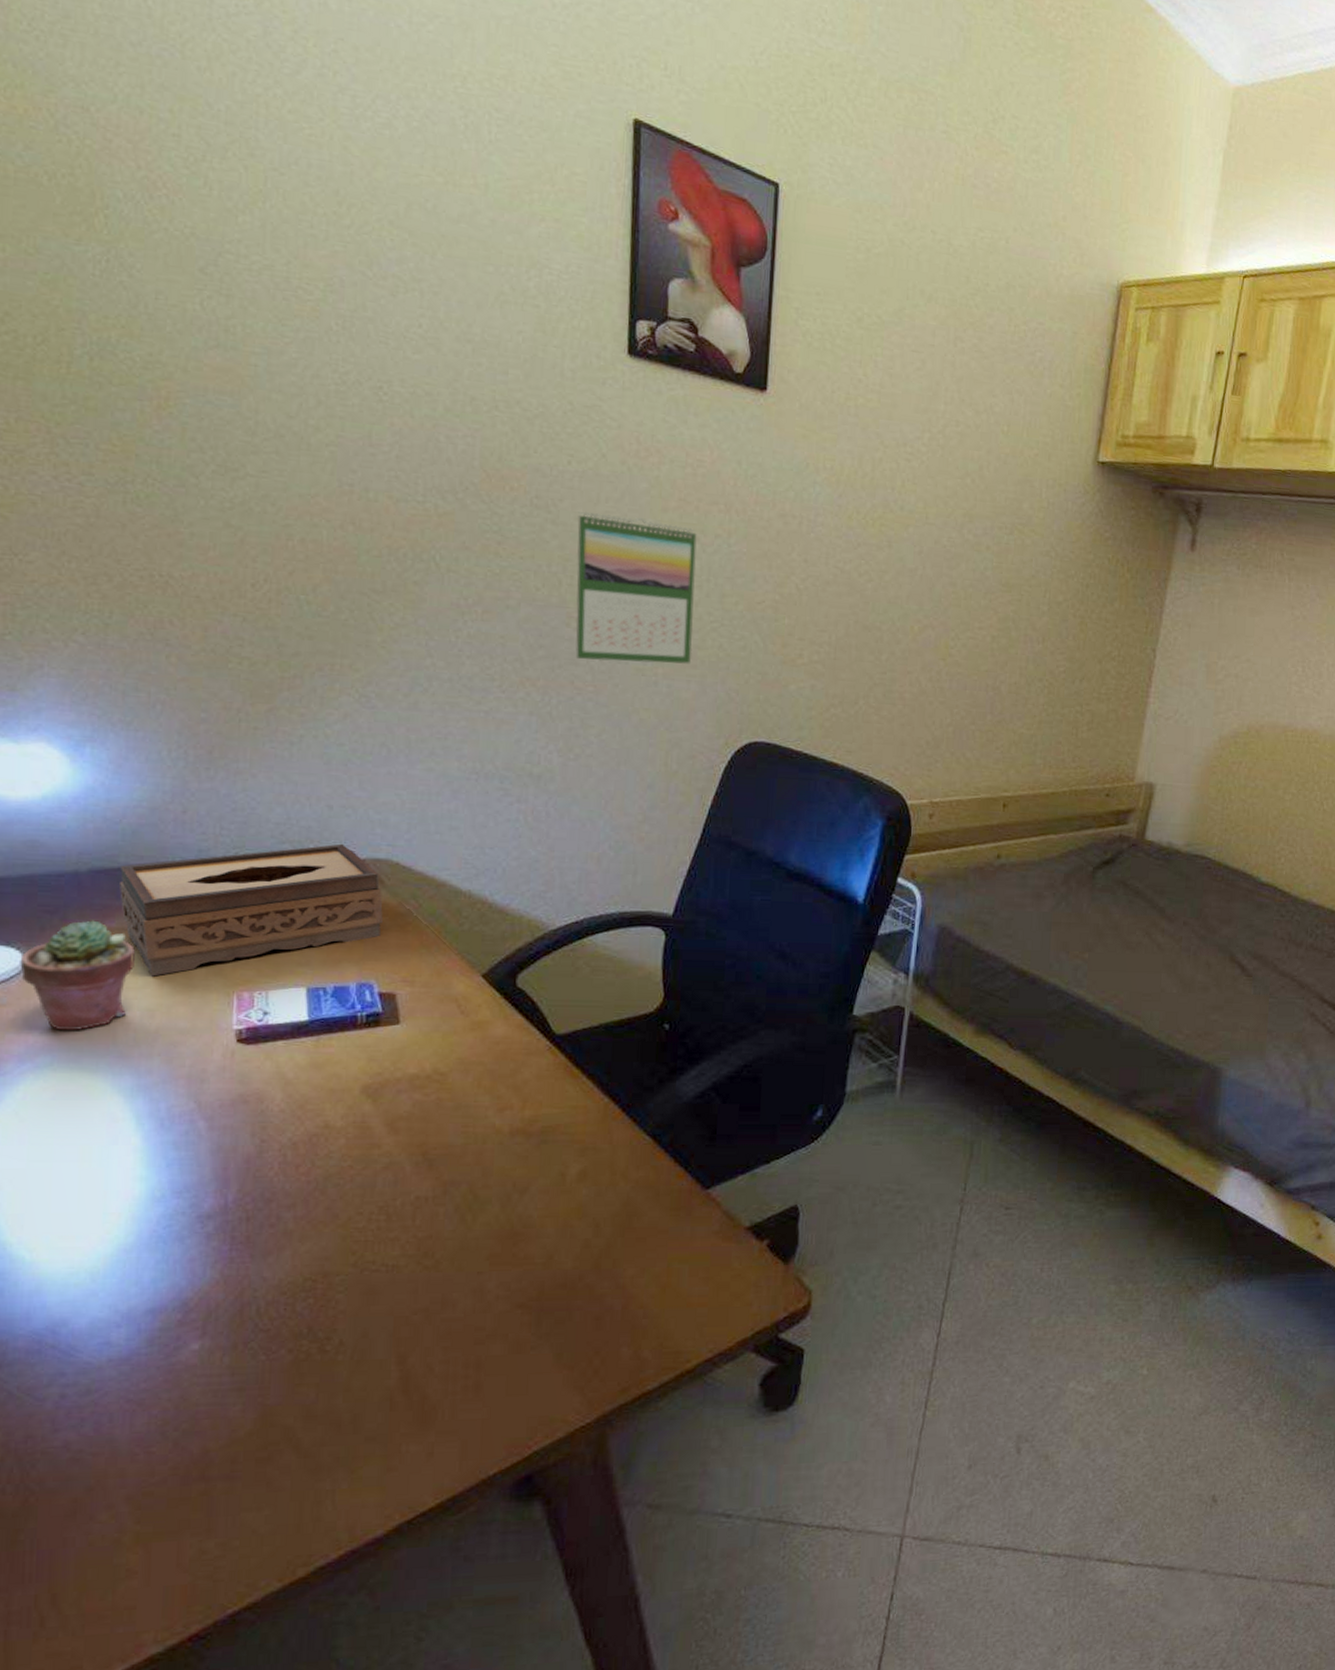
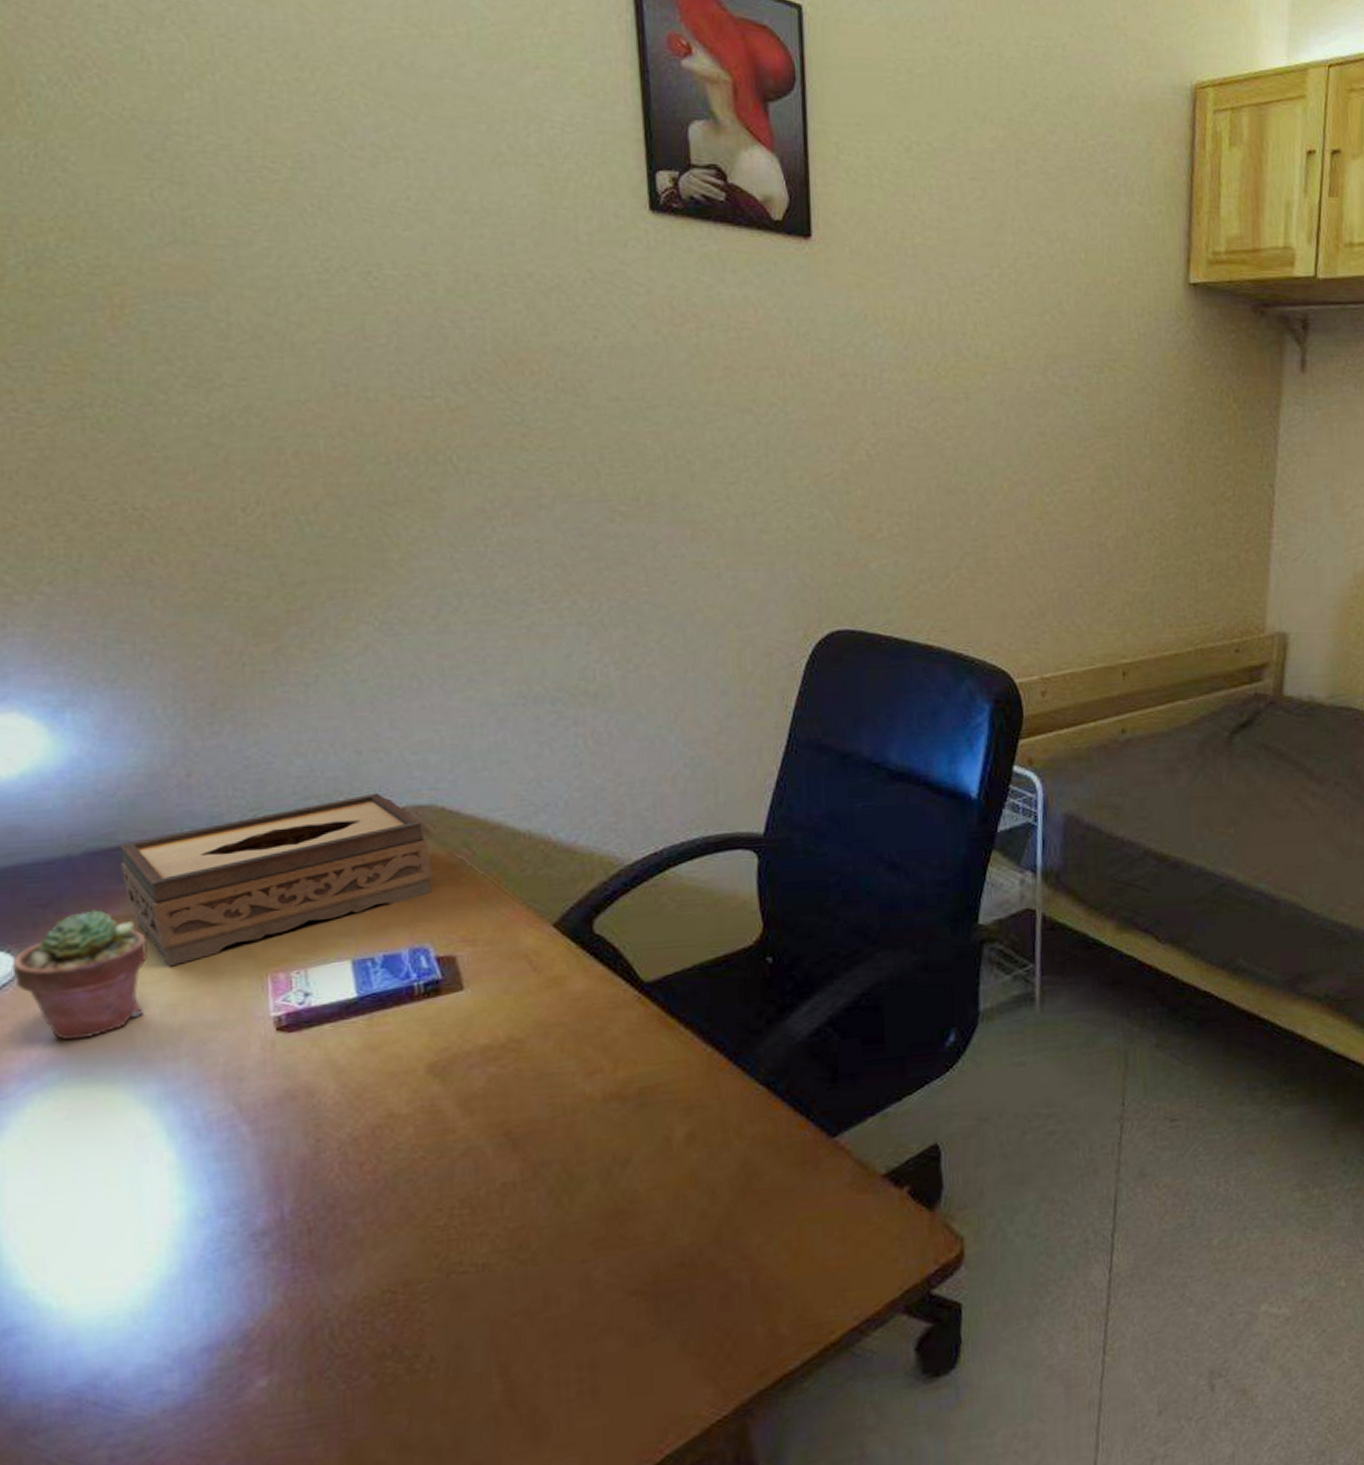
calendar: present [575,511,697,664] -> none [611,390,757,558]

